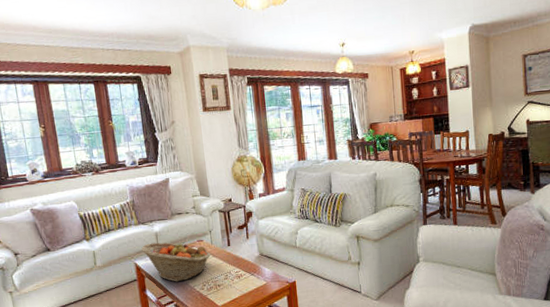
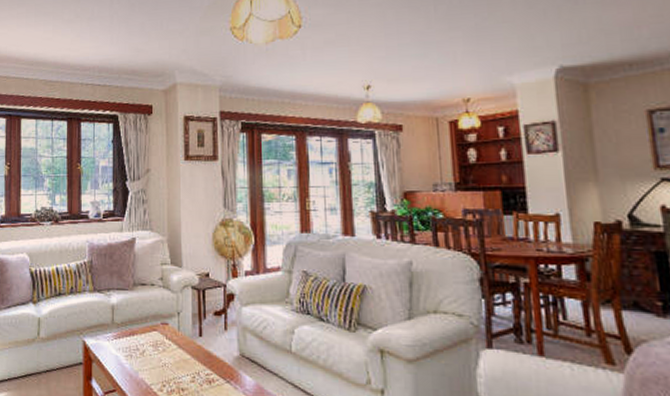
fruit basket: present [141,242,211,282] -> none [93,317,177,375]

